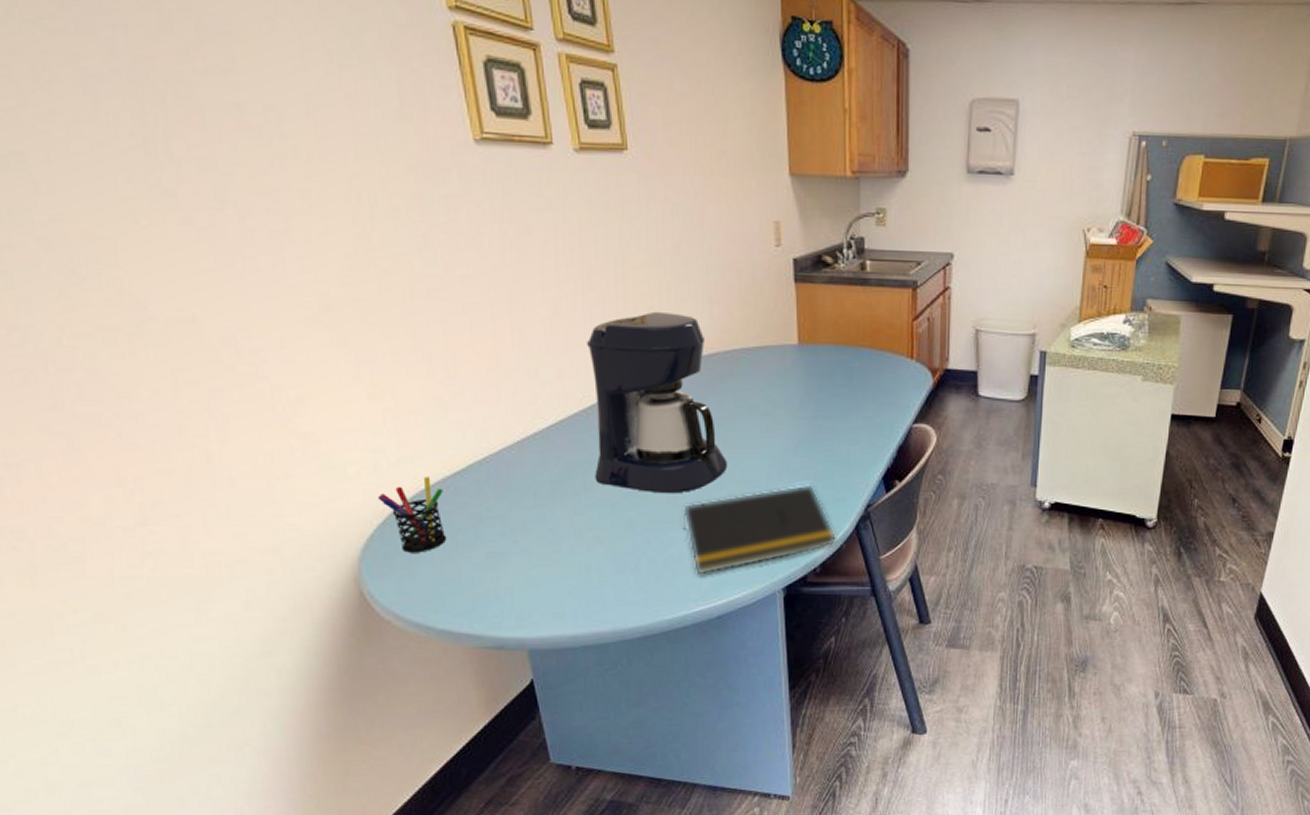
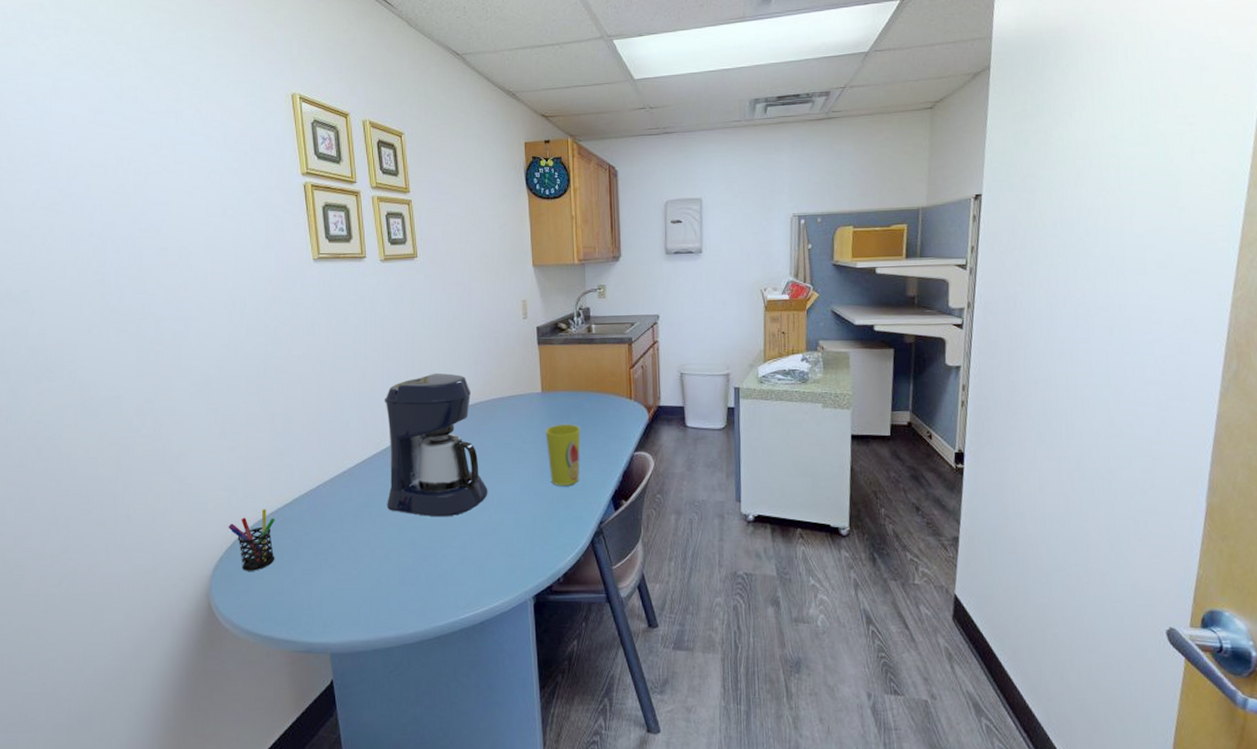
notepad: present [682,484,837,575] -> none [453,506,577,586]
cup: none [802,385,847,461] -> present [545,423,581,486]

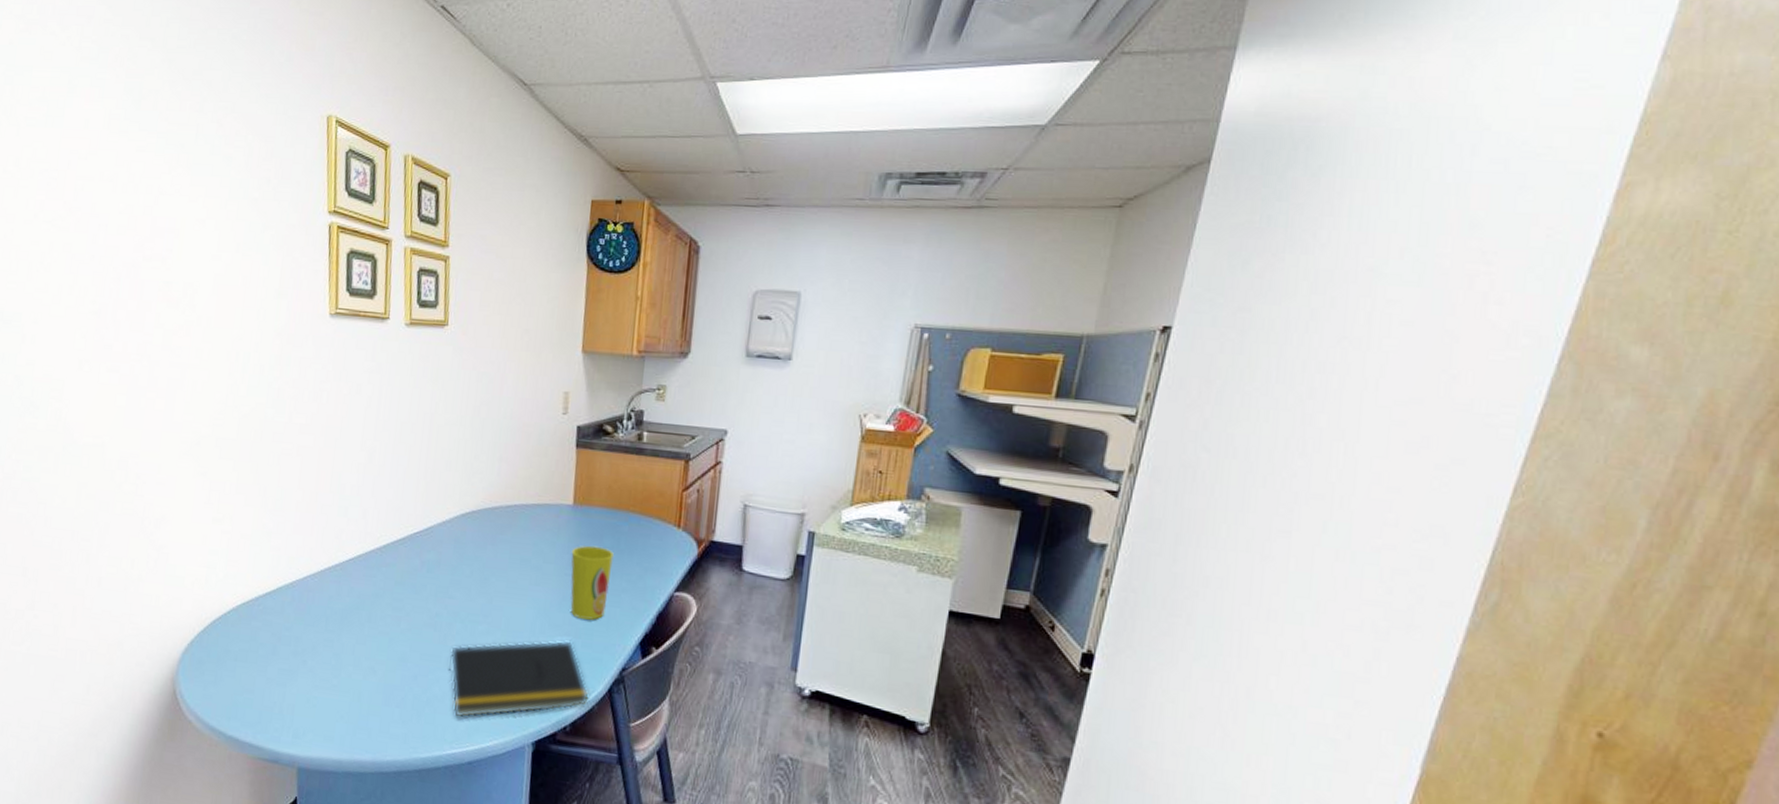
pen holder: present [228,509,275,571] -> none [203,594,255,662]
coffee maker: present [384,373,488,517] -> none [379,464,496,635]
notepad: none [453,506,577,586] -> present [448,640,590,718]

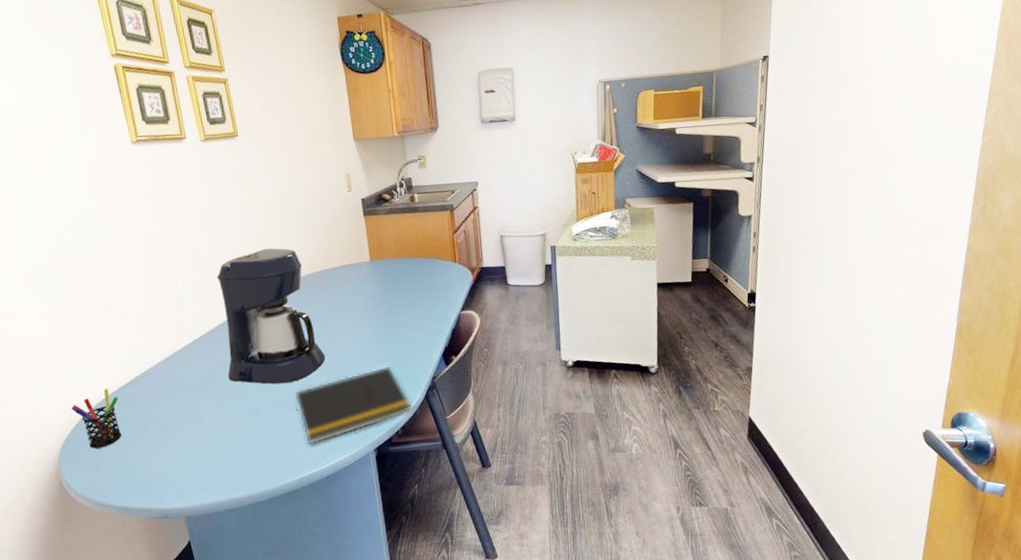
pen holder: none [203,594,255,662] -> present [71,389,122,449]
coffee maker: none [379,464,496,635] -> present [216,248,326,384]
cup: present [570,545,614,620] -> none [376,289,411,347]

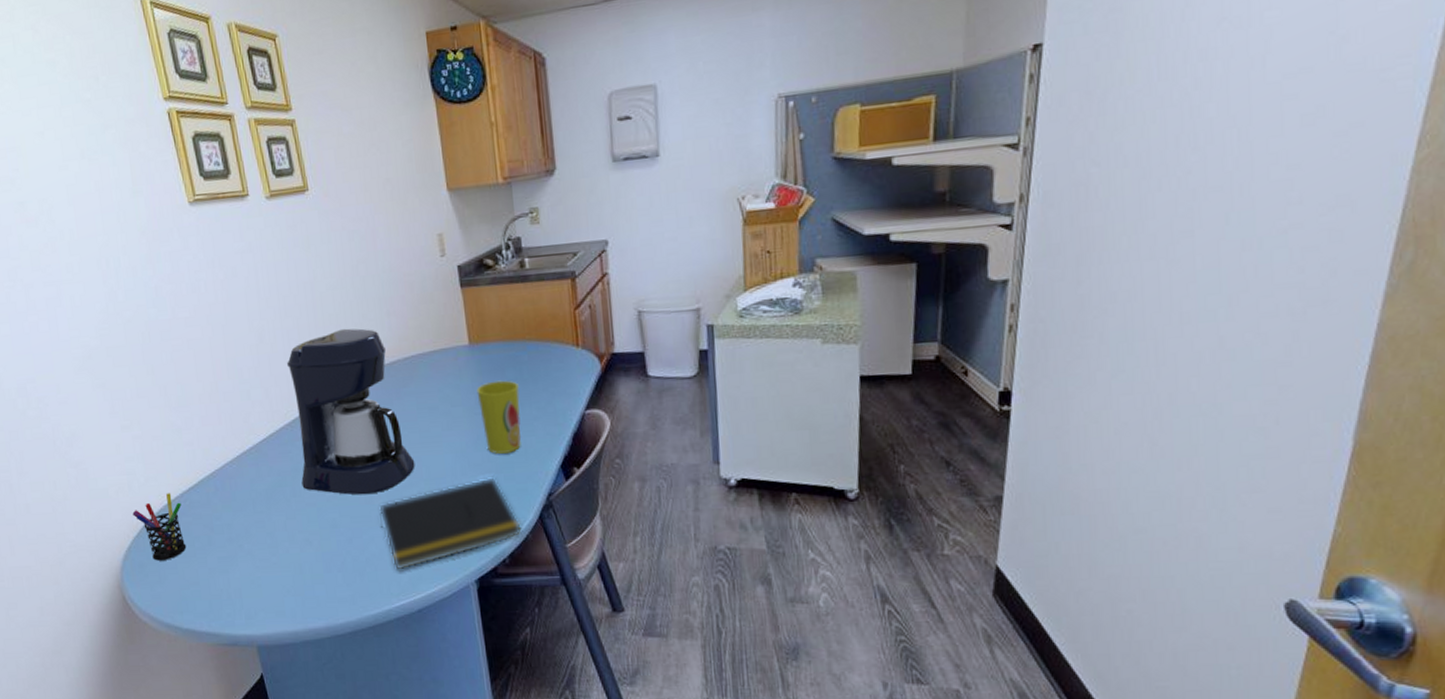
cup: none [376,289,411,347] -> present [476,380,521,454]

